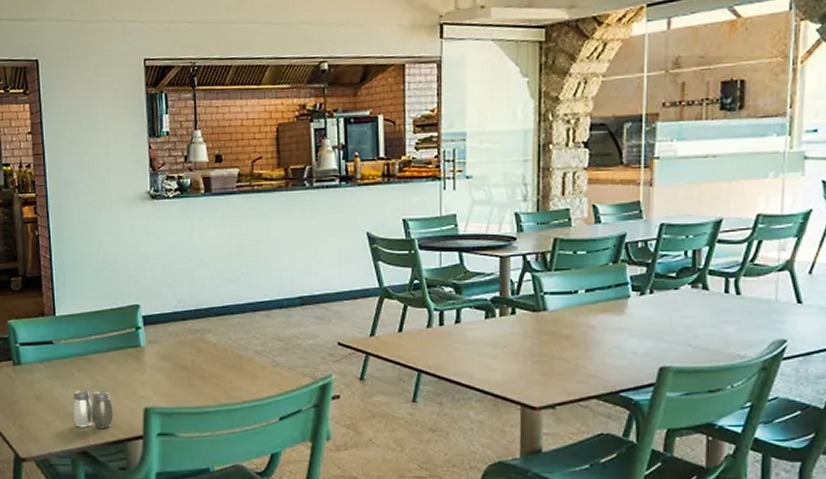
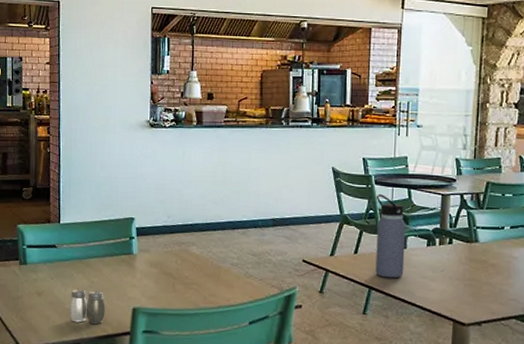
water bottle: none [421,261,459,359] -> present [375,194,406,279]

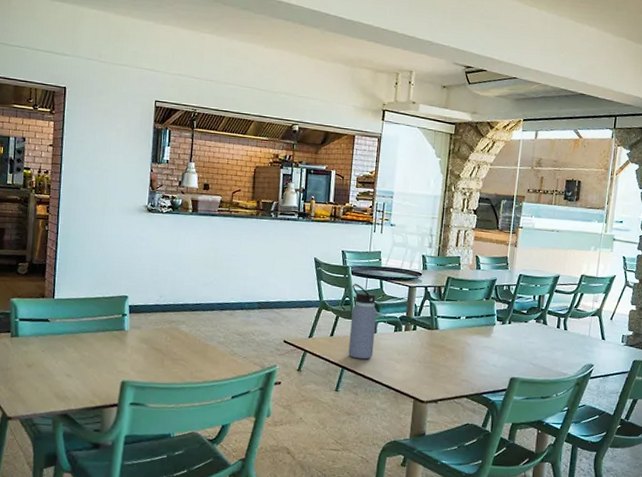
salt and pepper shaker: present [69,289,105,325] -> none [58,362,95,397]

